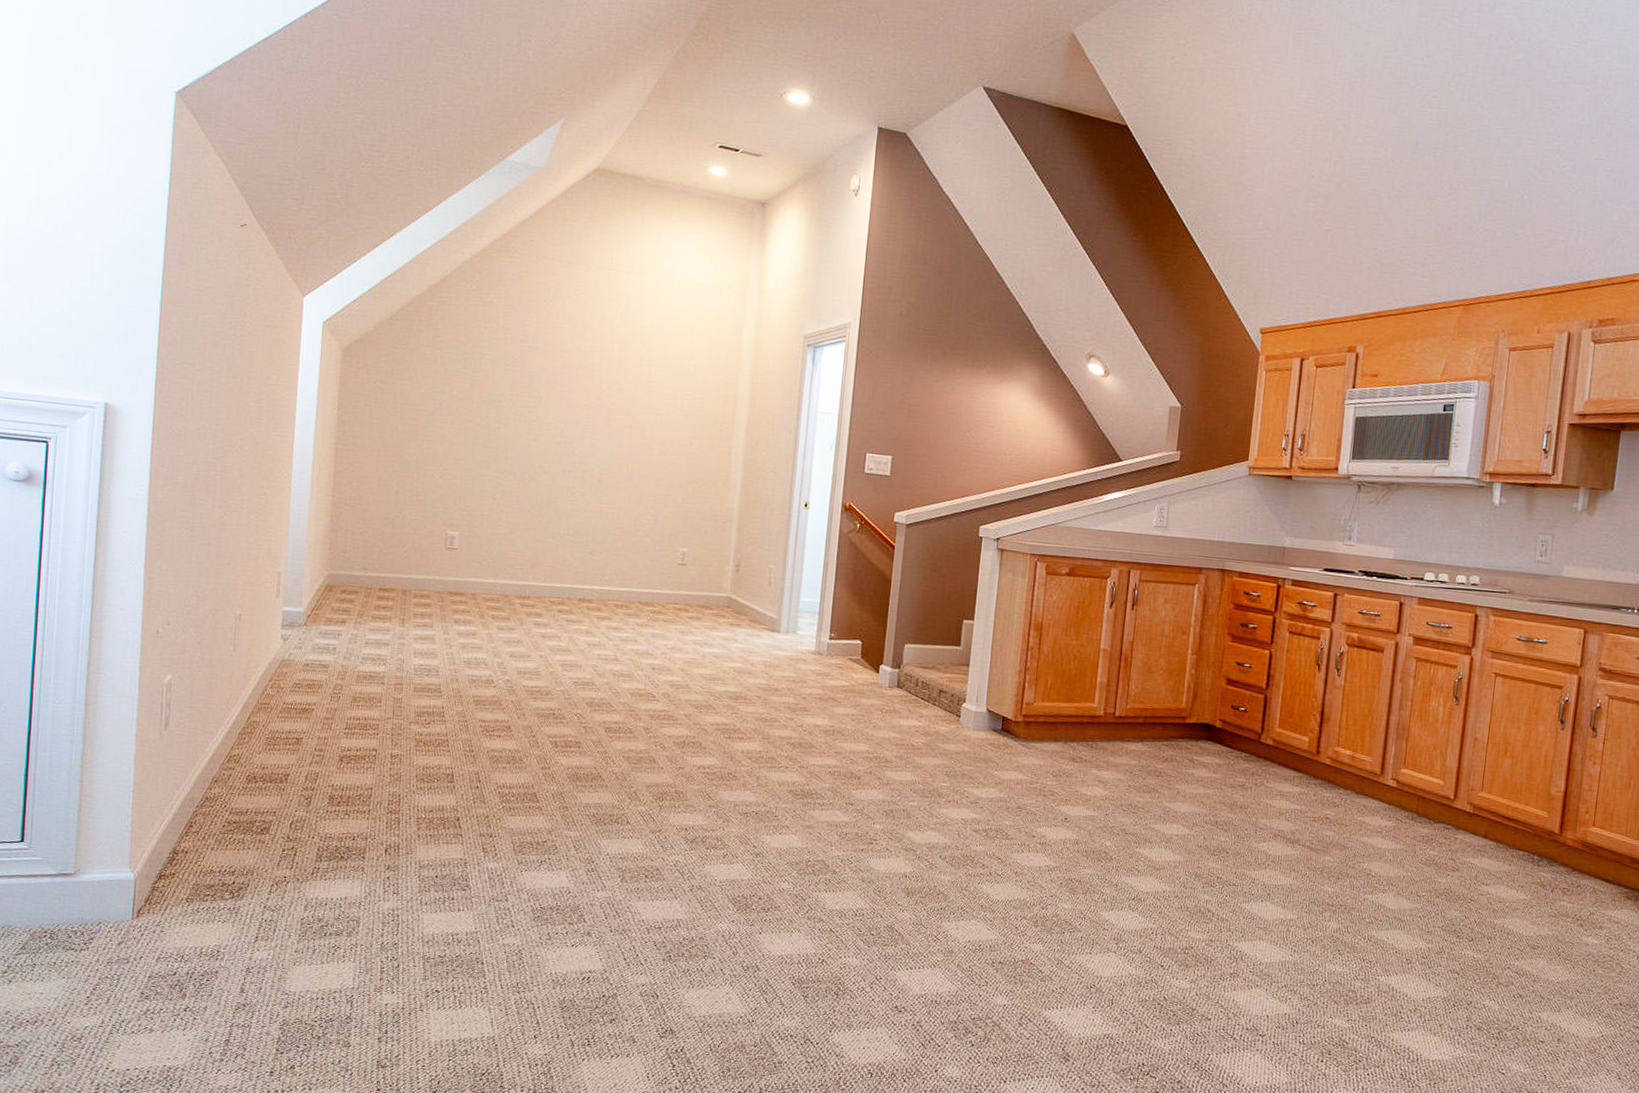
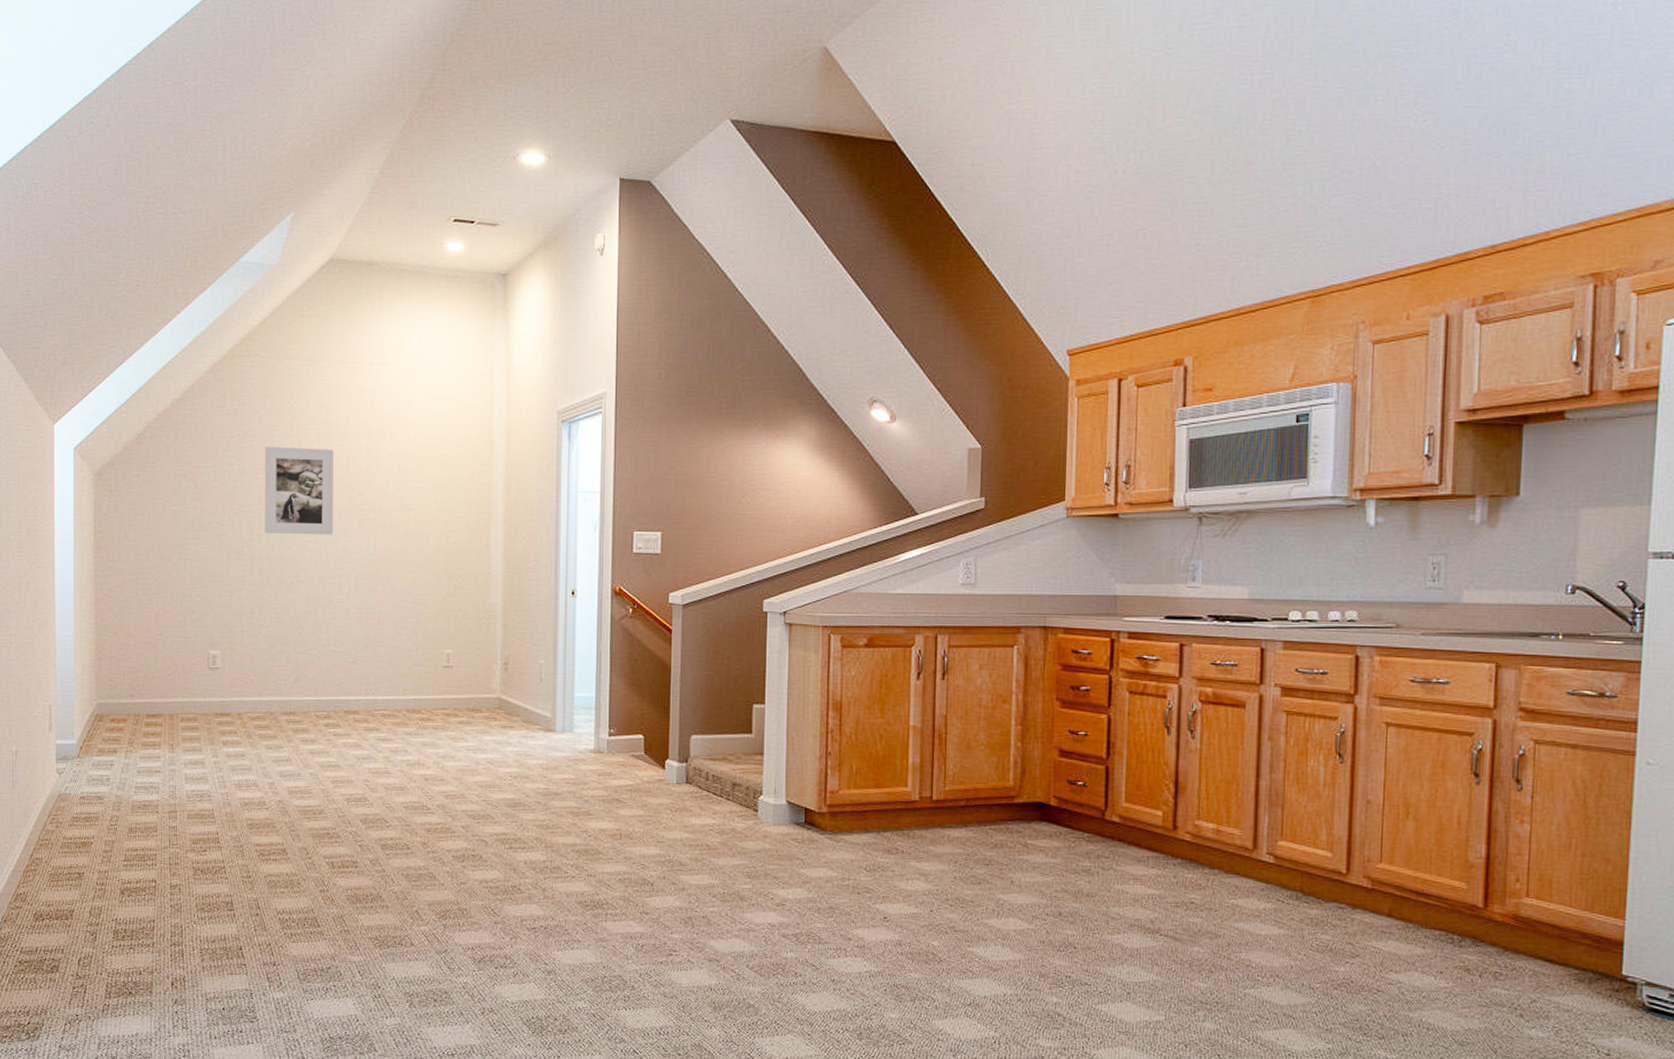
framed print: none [512,340,586,431] -> present [265,446,333,535]

